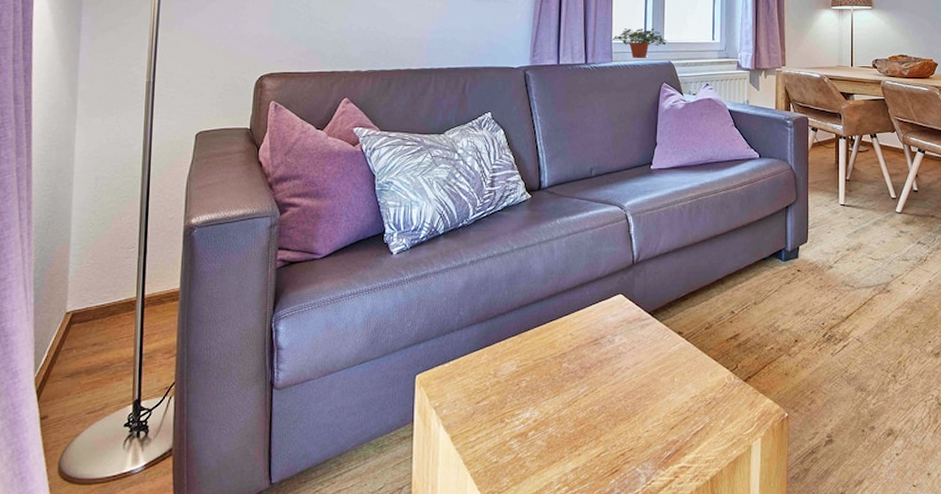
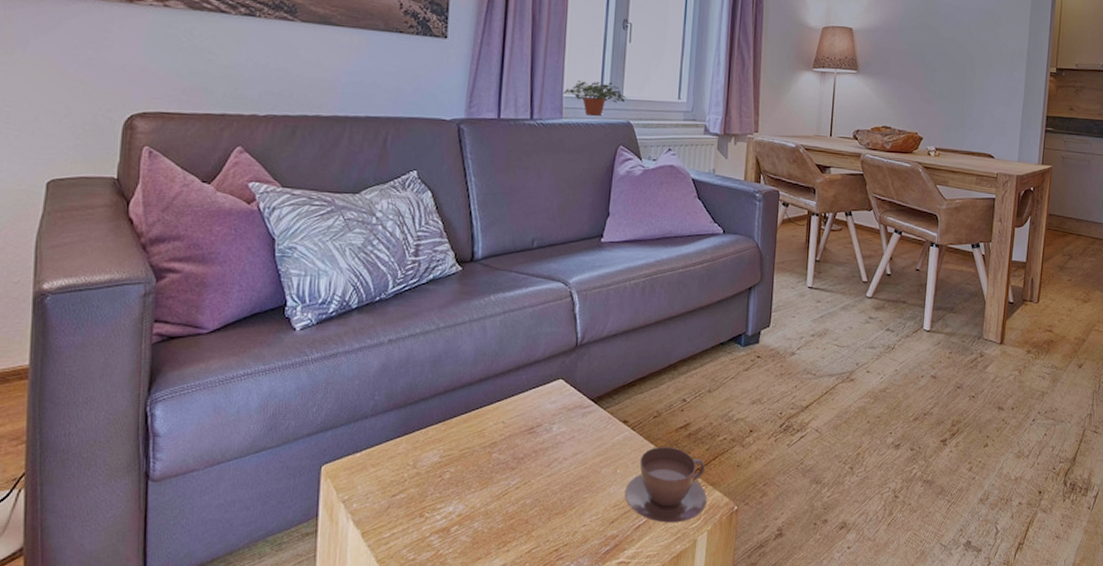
teacup: none [682,356,759,429] -> present [624,447,707,523]

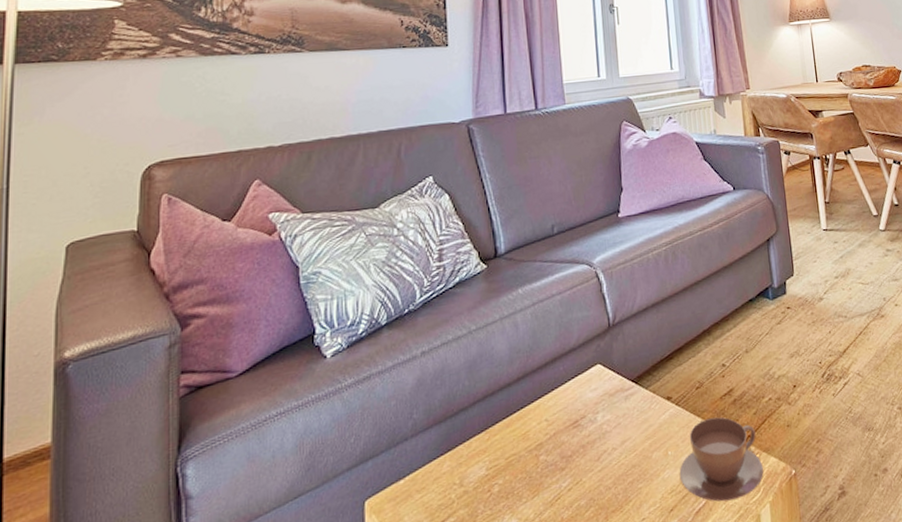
potted plant: present [564,81,627,116] -> none [564,63,623,98]

